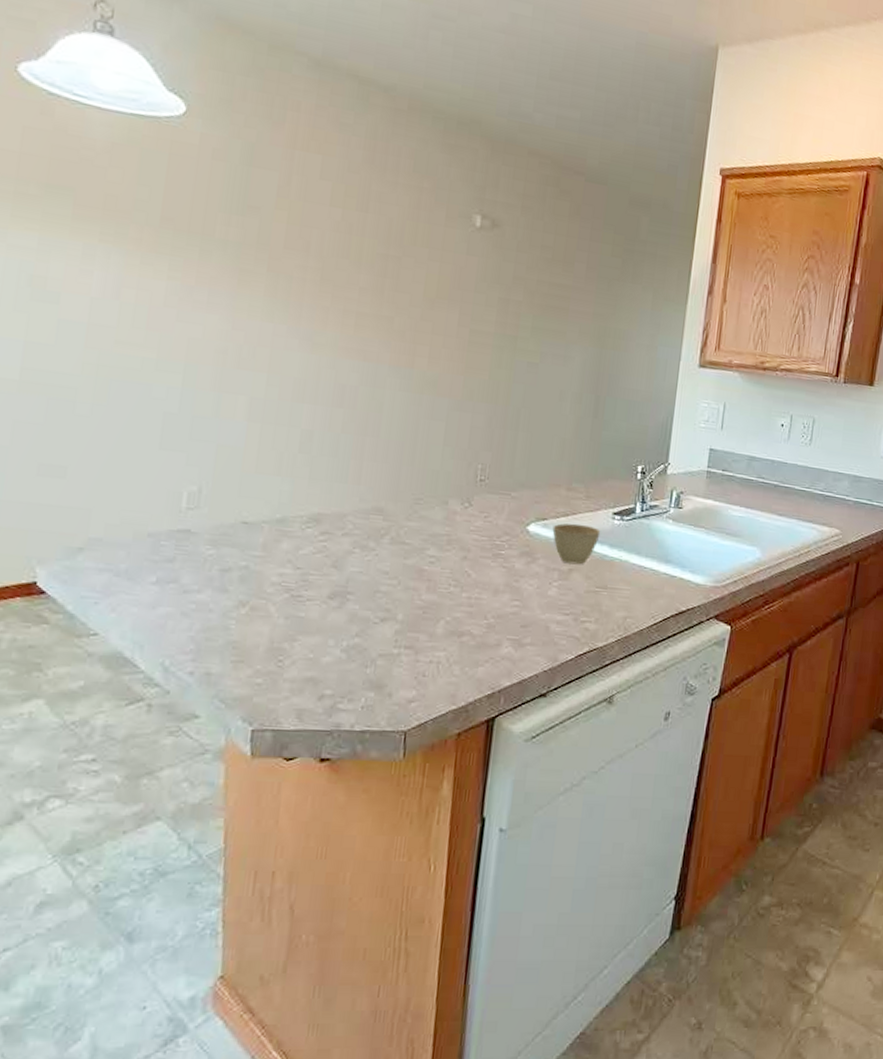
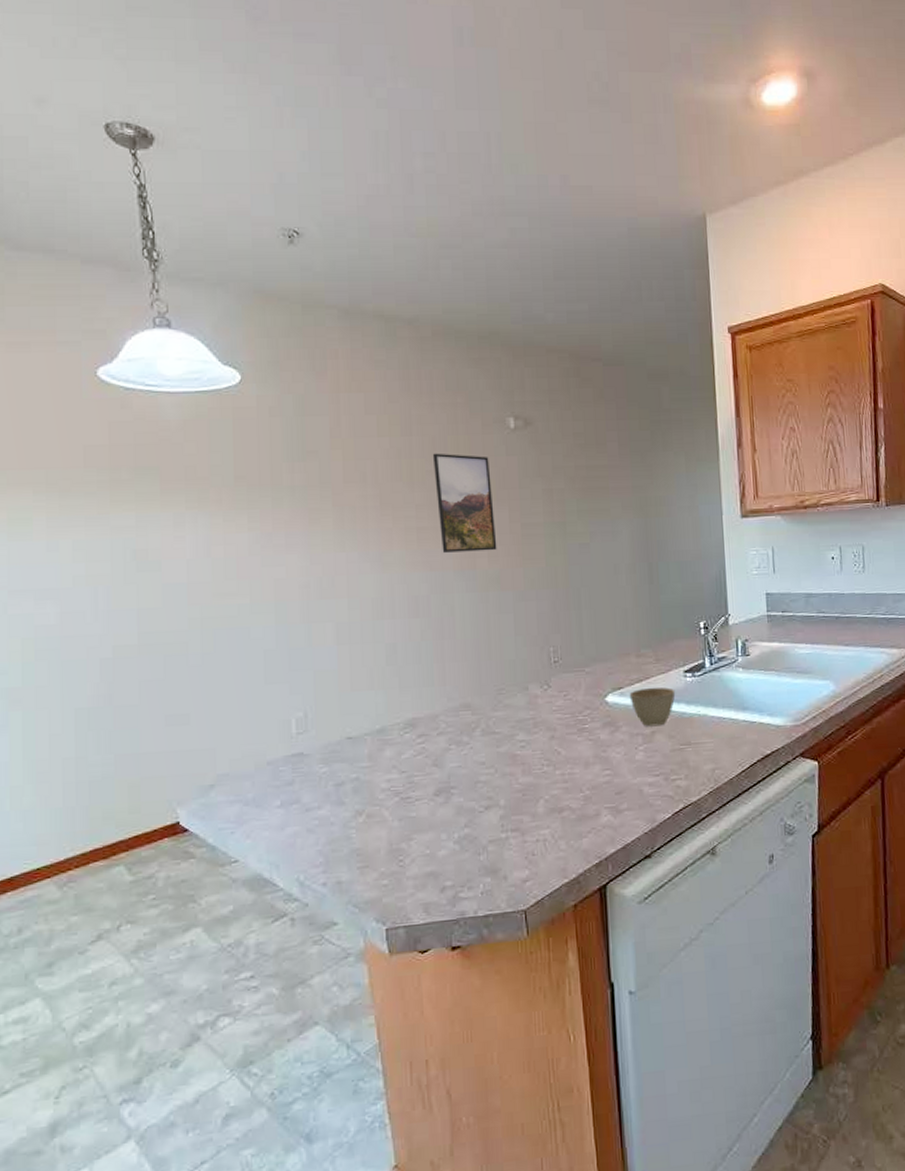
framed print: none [380,236,447,353] -> present [432,453,497,553]

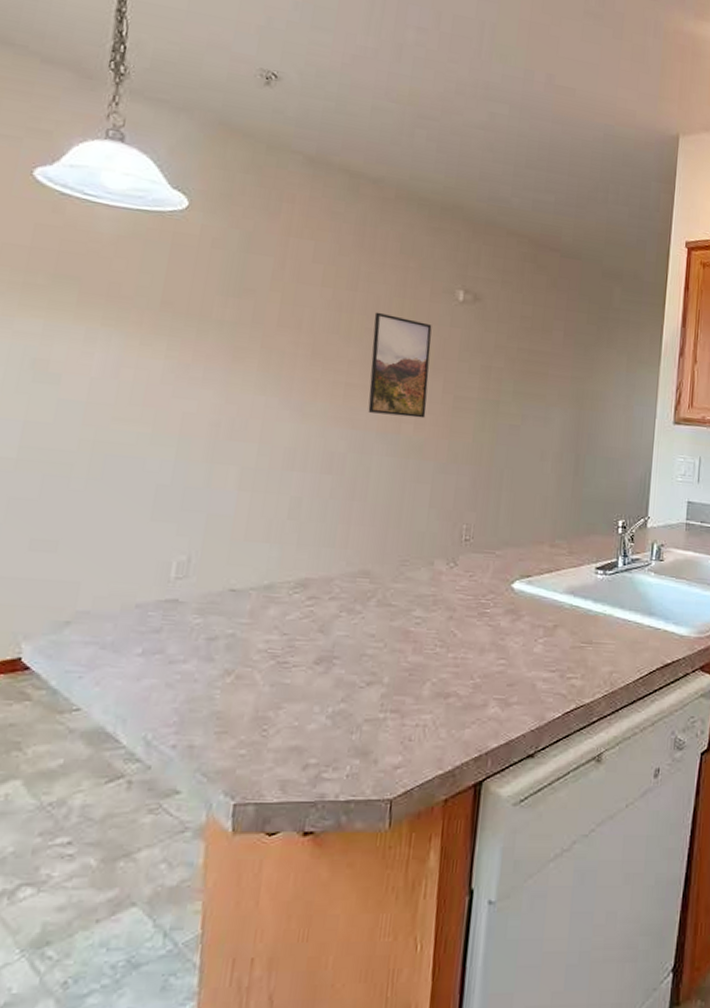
cup: present [629,687,676,727] -> none [536,579,584,621]

